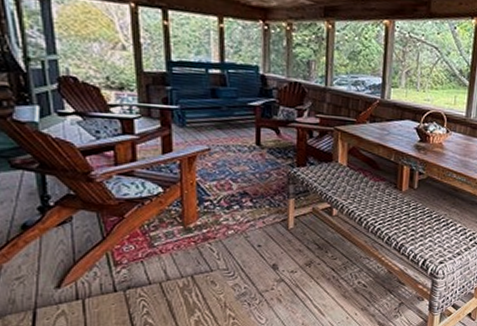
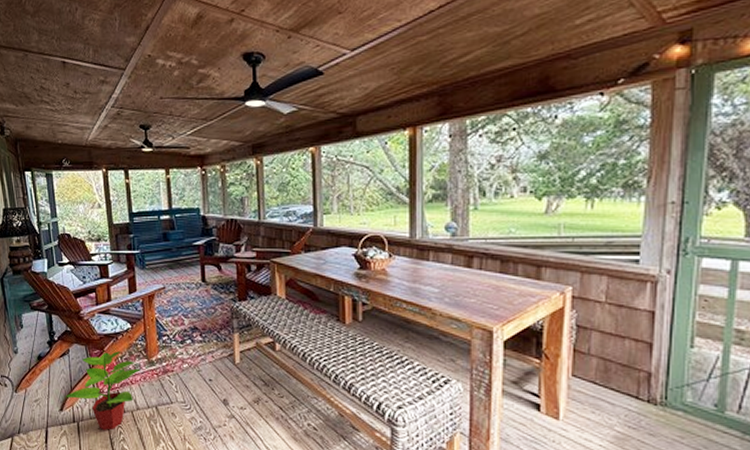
potted plant: none [66,214,174,306] -> present [66,348,141,431]

